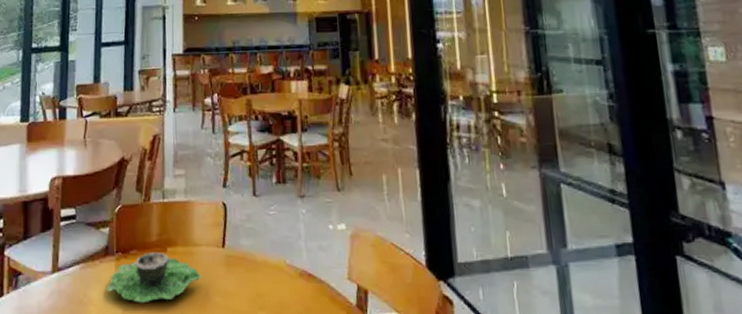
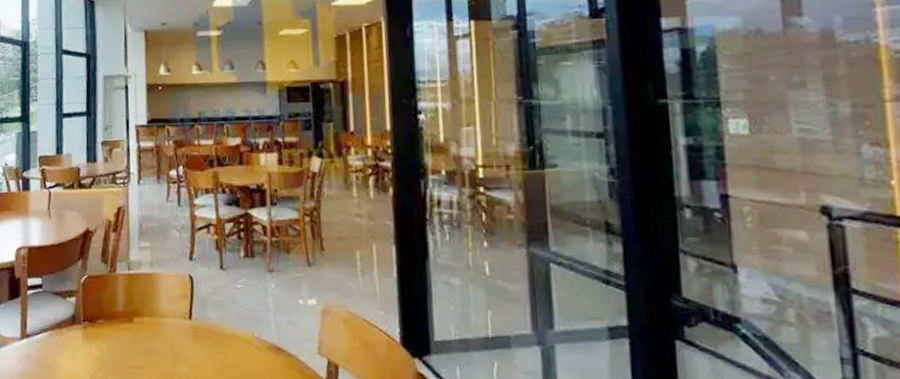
succulent planter: present [106,251,201,303] -> none [74,321,168,371]

